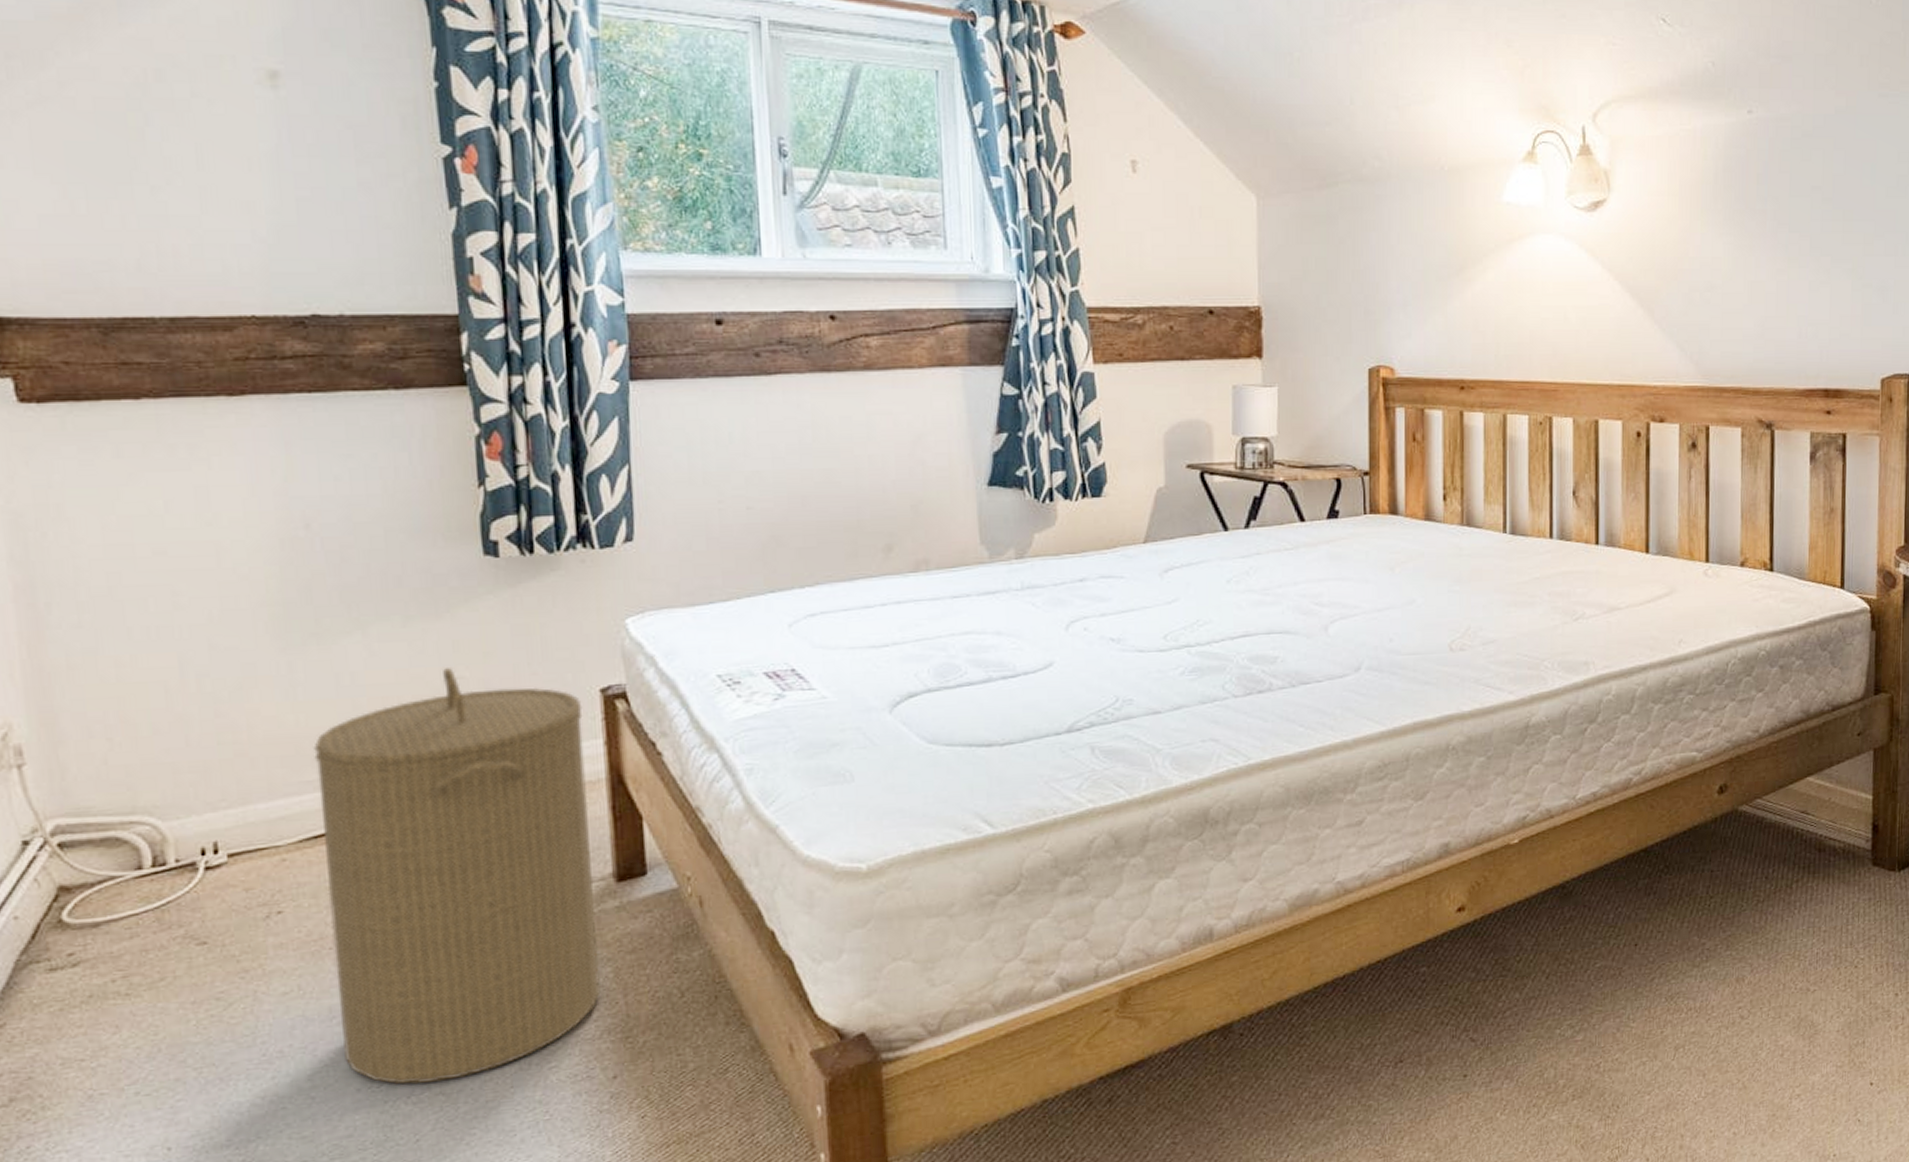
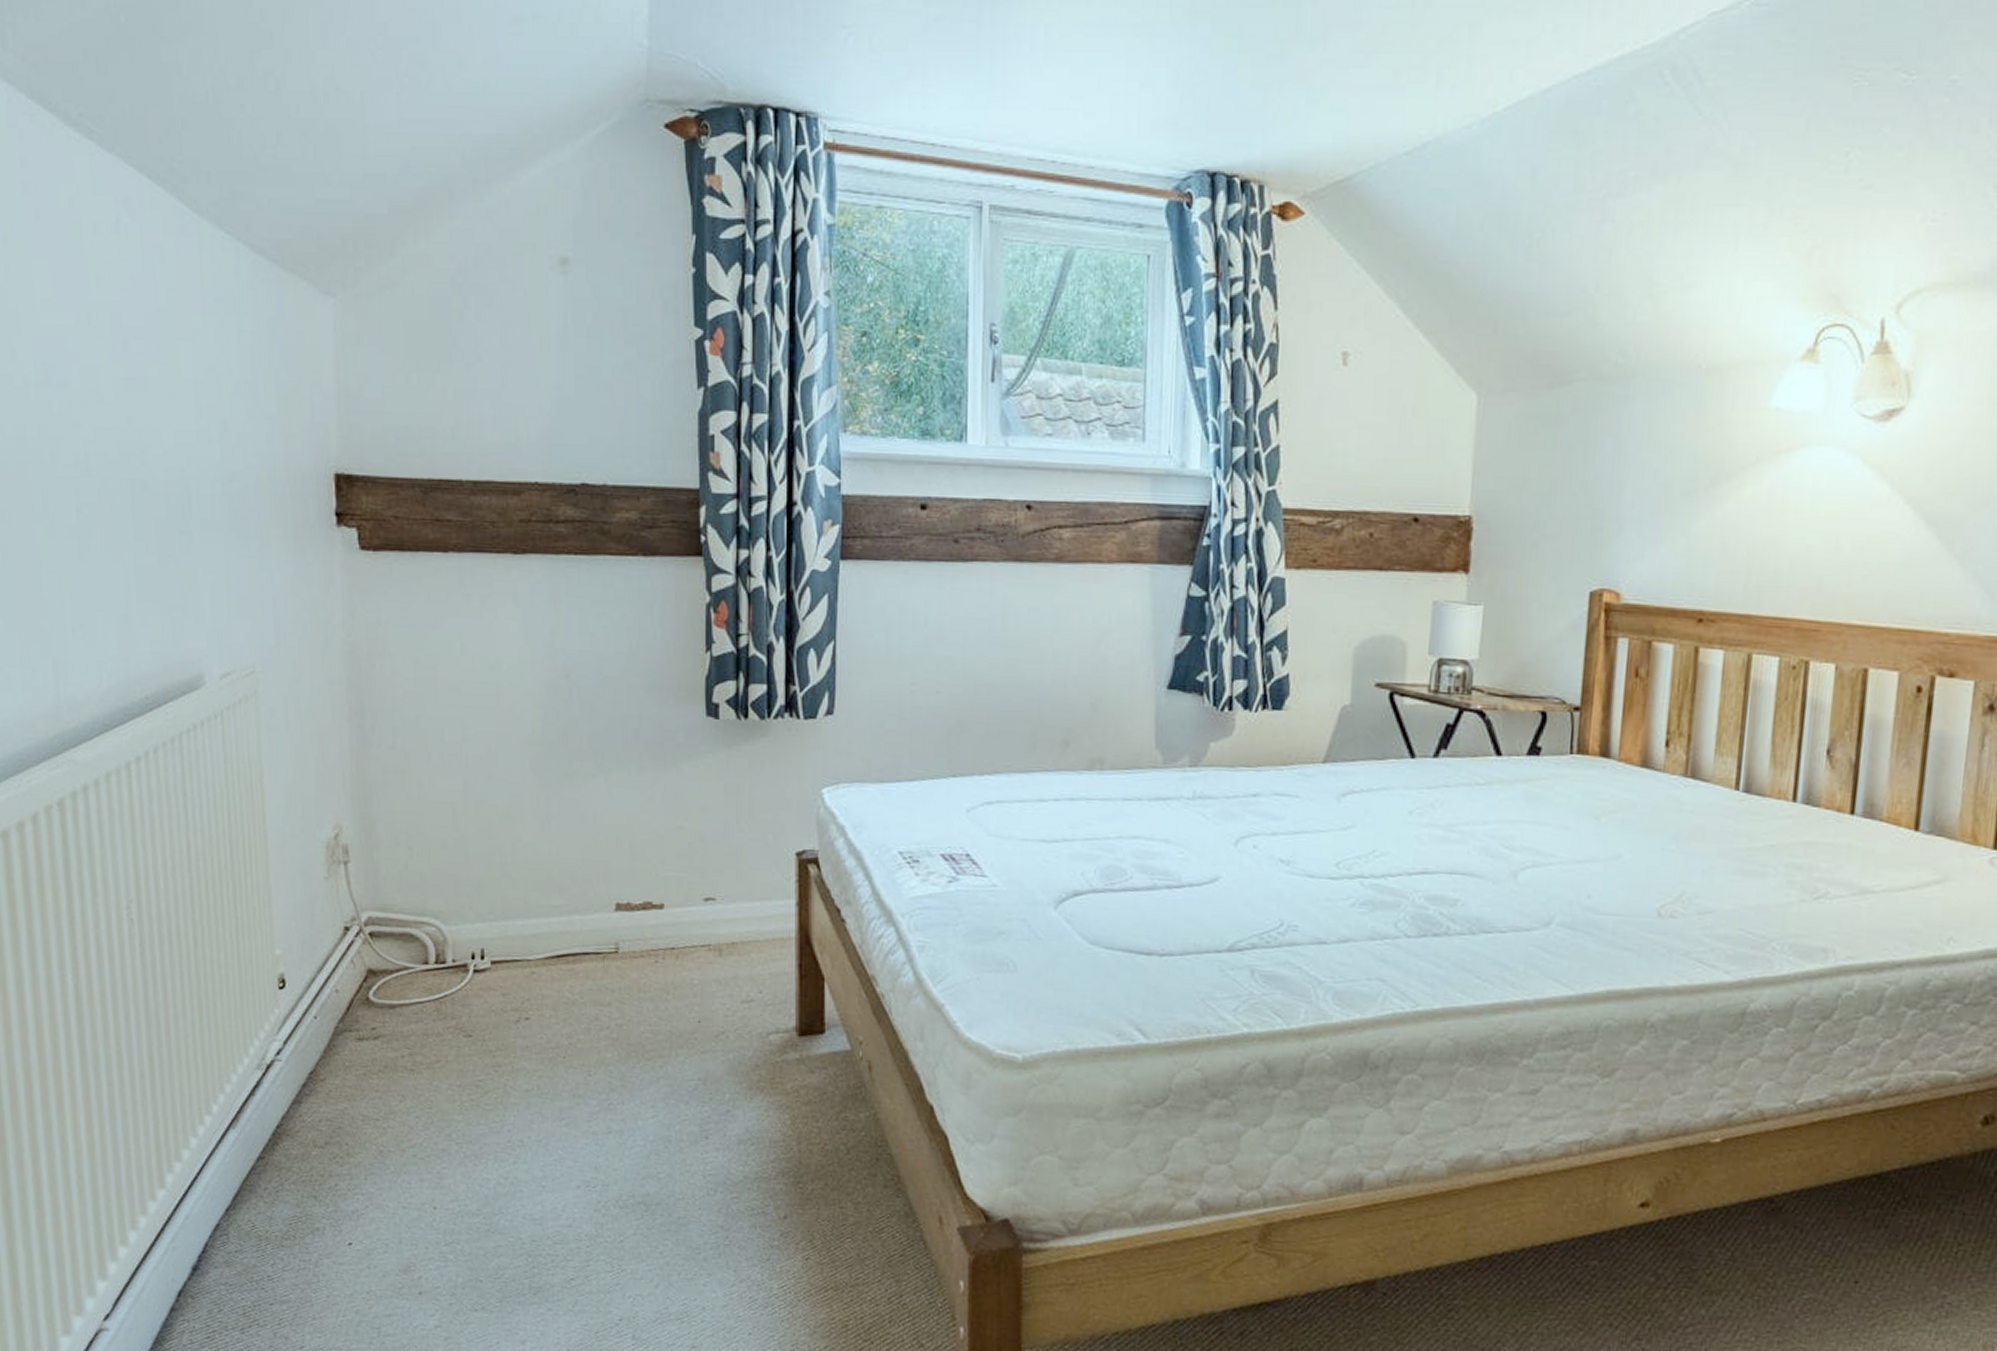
laundry hamper: present [313,666,602,1085] -> none [561,816,780,1192]

